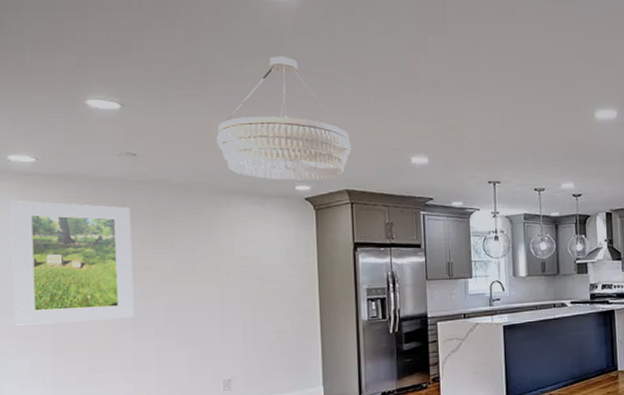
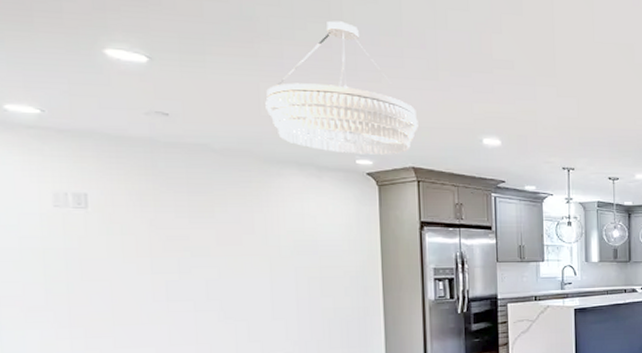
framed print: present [10,201,135,326] -> none [9,156,169,295]

